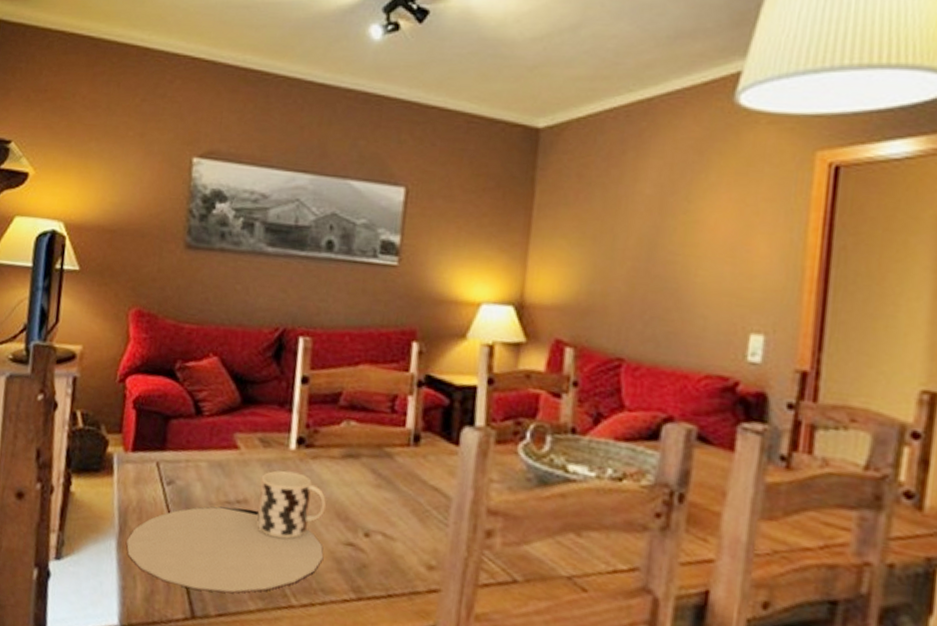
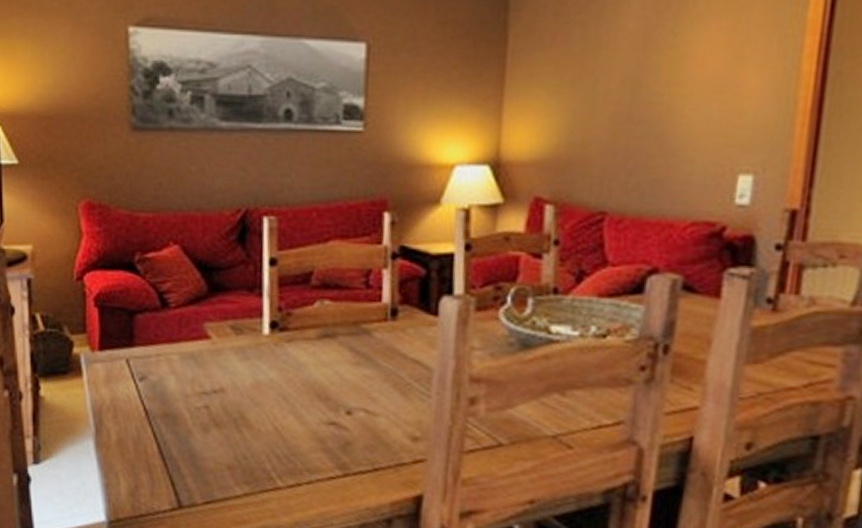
placemat: present [126,506,324,593] -> none [105,397,307,481]
cup: present [257,470,327,539] -> none [235,356,306,424]

